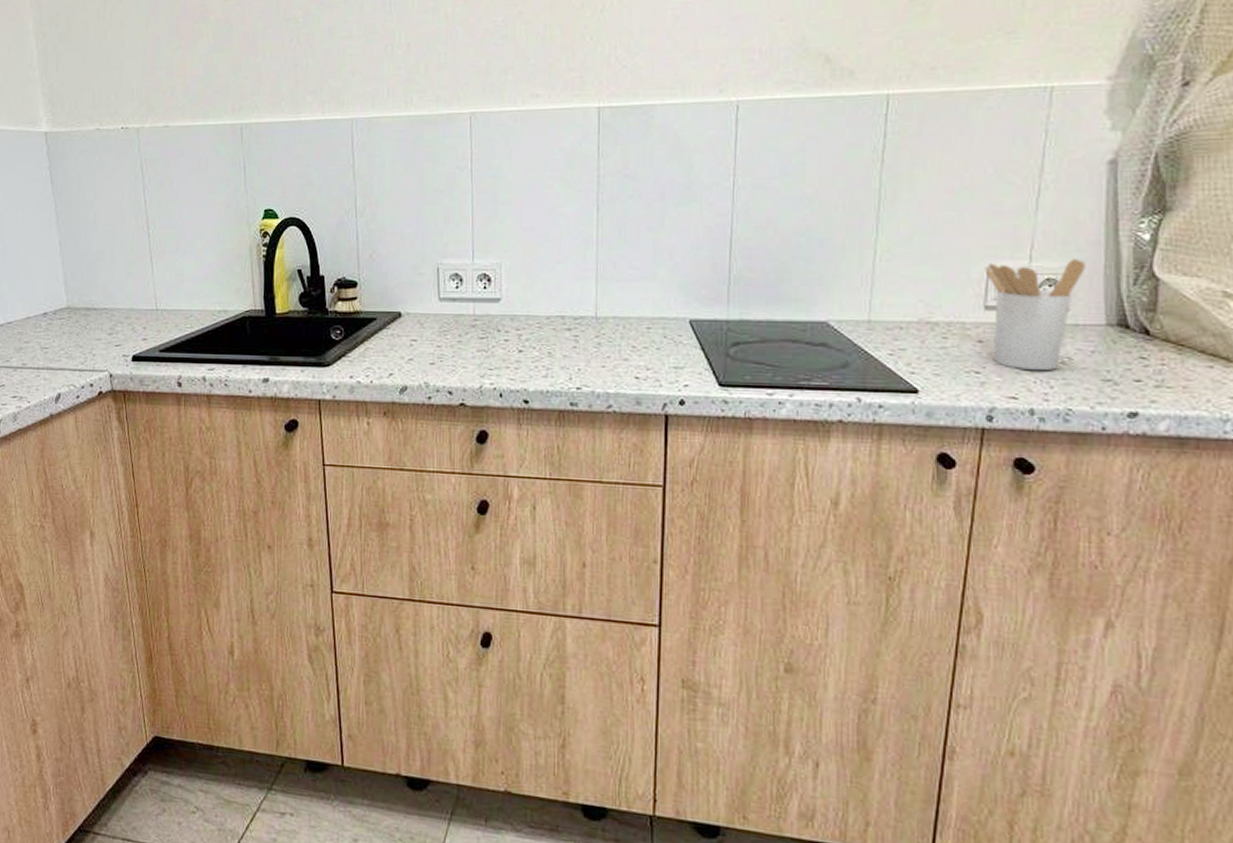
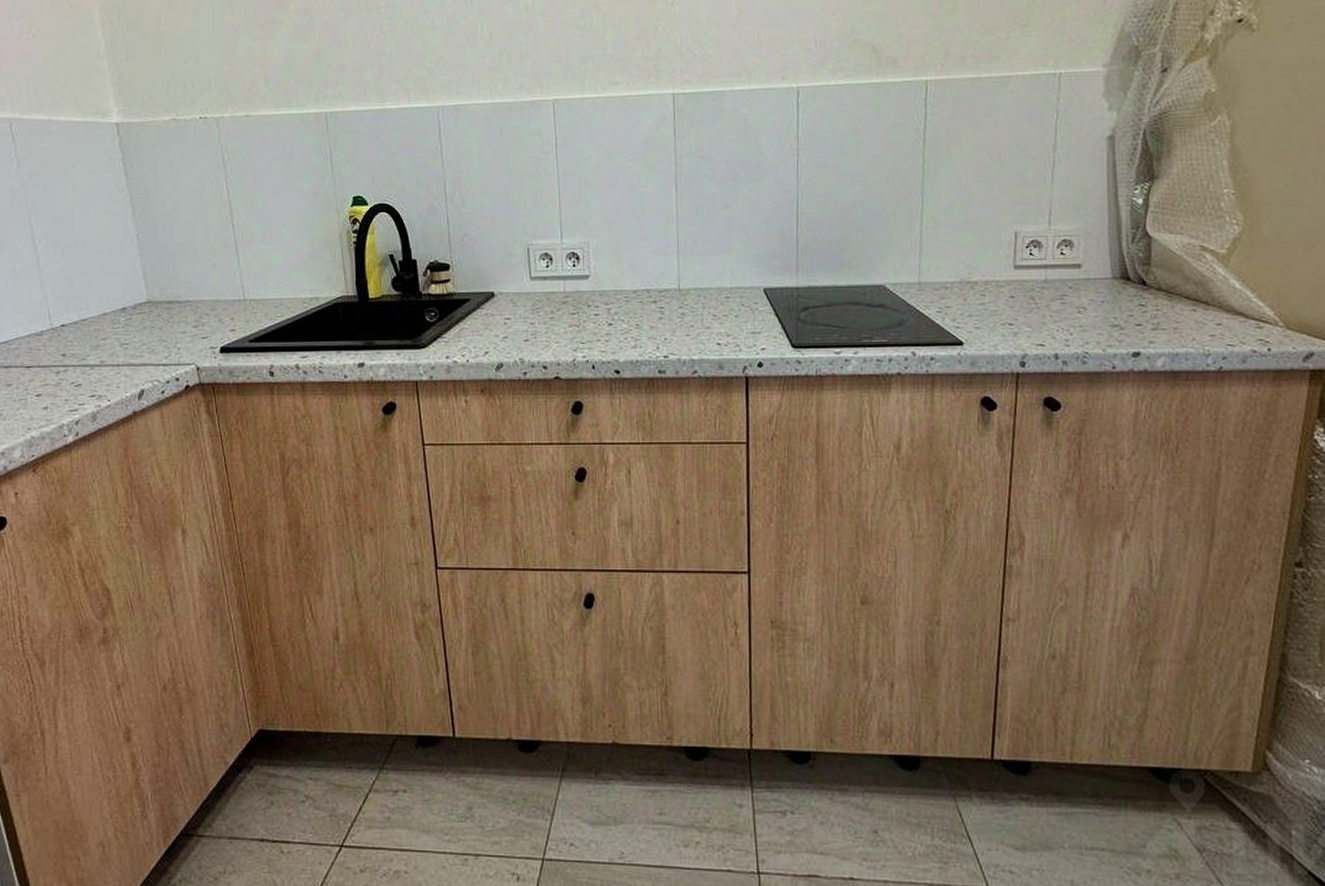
utensil holder: present [985,259,1086,371] -> none [1013,222,1094,321]

